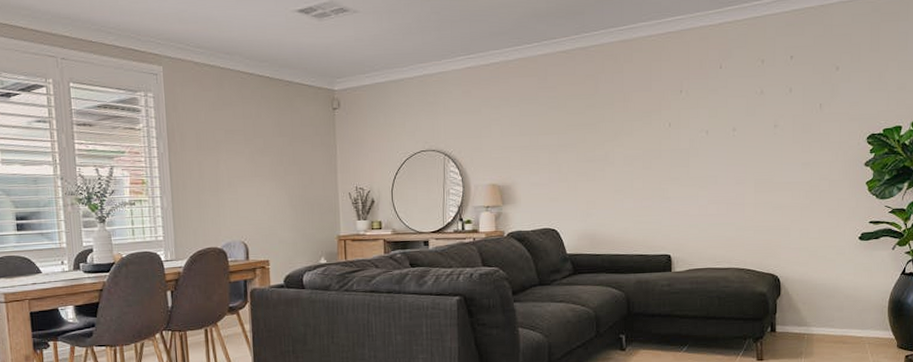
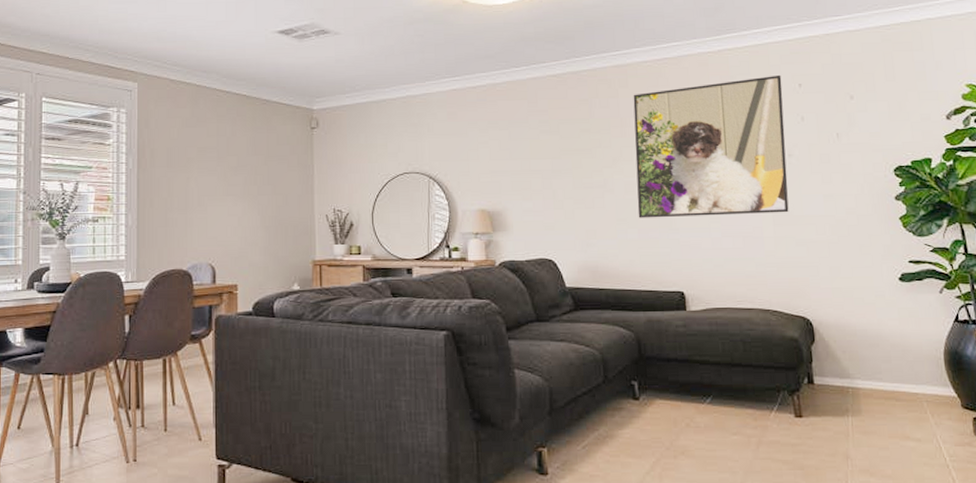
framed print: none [634,47,775,189] -> present [633,74,789,218]

